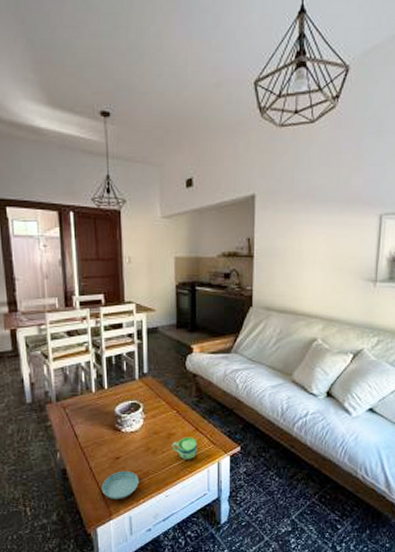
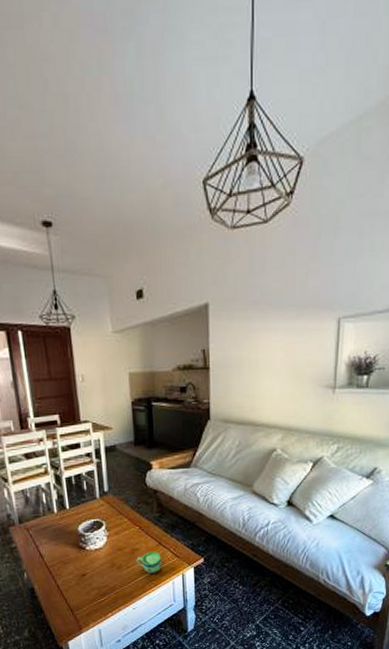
saucer: present [101,471,139,499] -> none [70,587,106,614]

